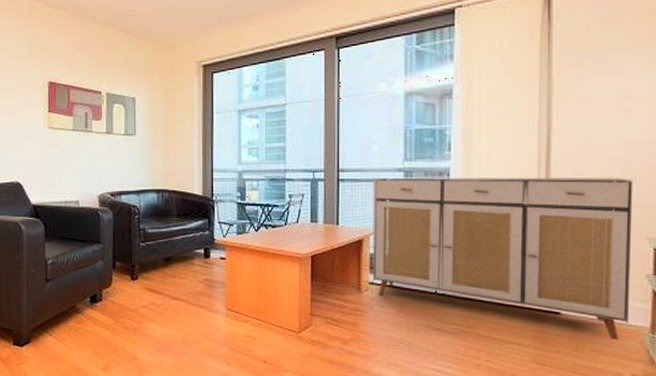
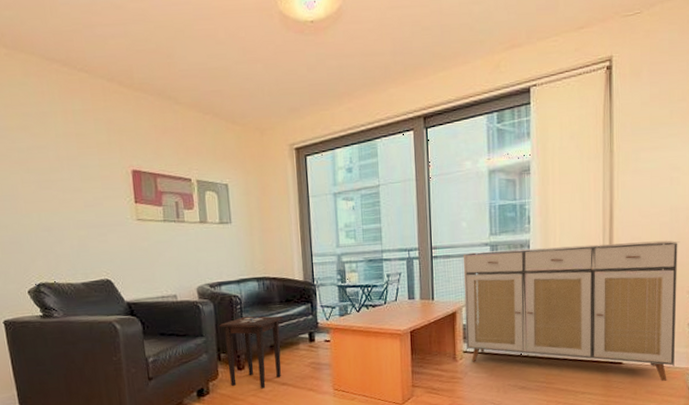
side table: none [116,226,180,301] -> present [218,316,283,389]

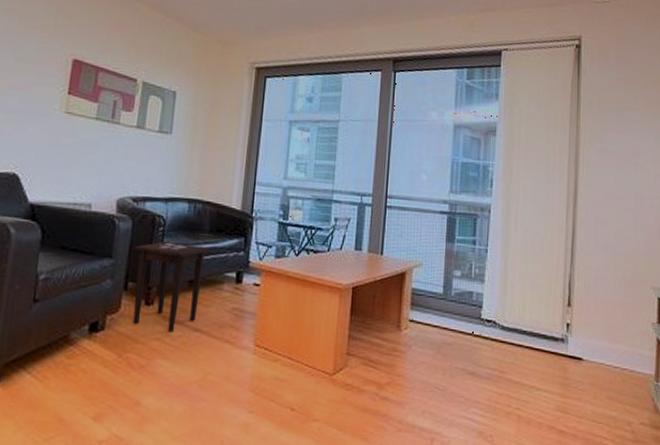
sideboard: present [463,240,679,381] -> none [413,208,643,387]

